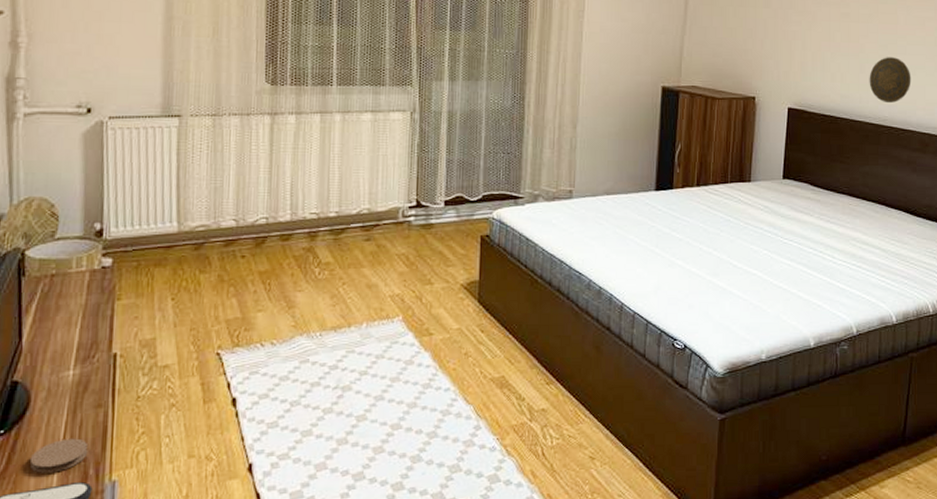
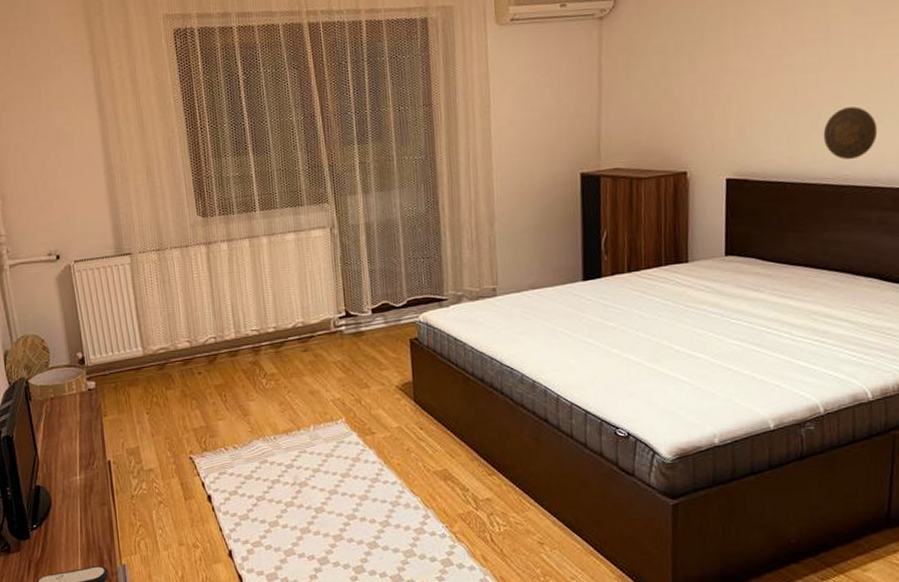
coaster: present [29,438,88,473] -> none [58,530,101,559]

